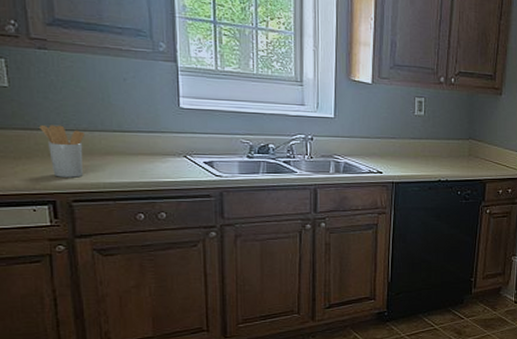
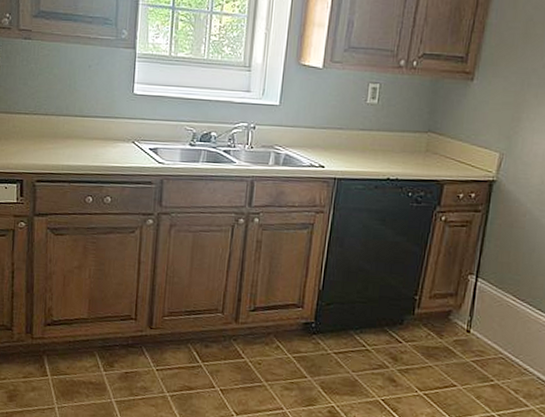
utensil holder: present [40,124,84,178] -> none [18,108,52,159]

